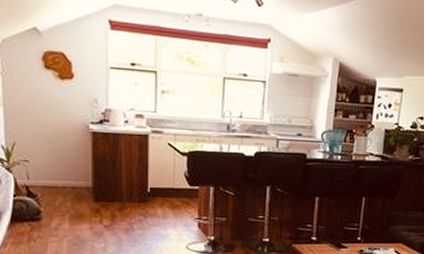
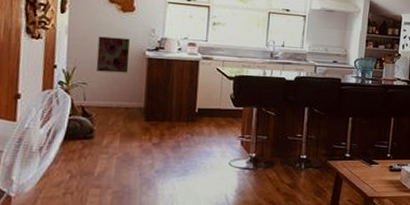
wall art: none [37,108,72,149] -> present [96,36,130,73]

